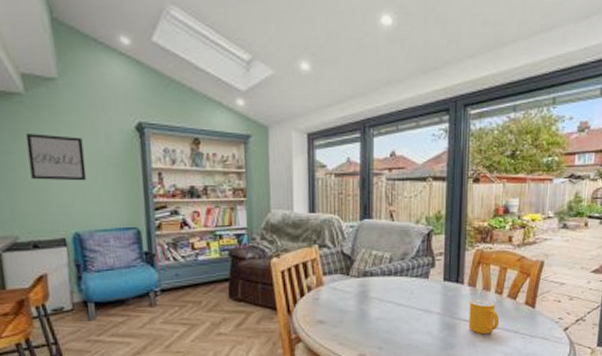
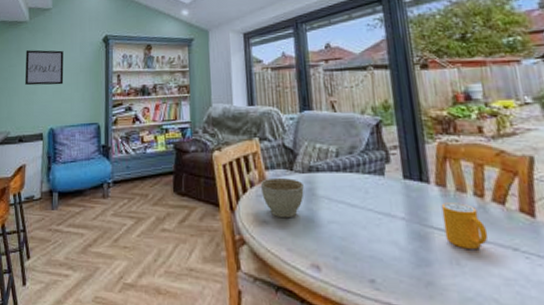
planter bowl: none [317,283,358,318] -> present [260,178,304,218]

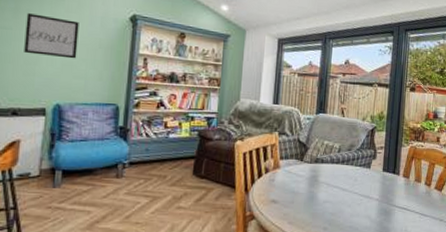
planter bowl: present [260,178,304,218] -> none [274,167,310,199]
mug: present [441,203,489,250] -> none [402,189,428,221]

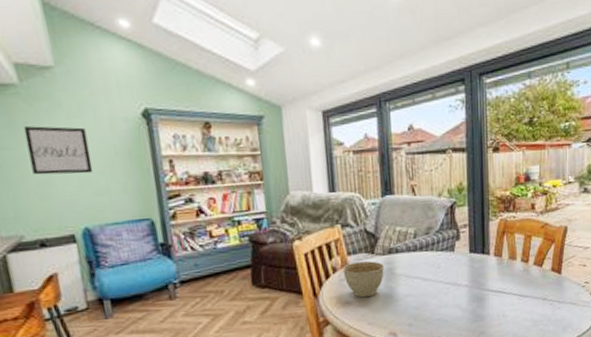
planter bowl: none [274,167,310,199] -> present [342,261,384,298]

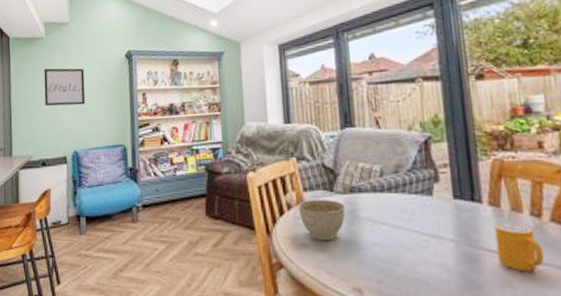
mug: none [496,268,527,304] -> present [494,223,545,272]

